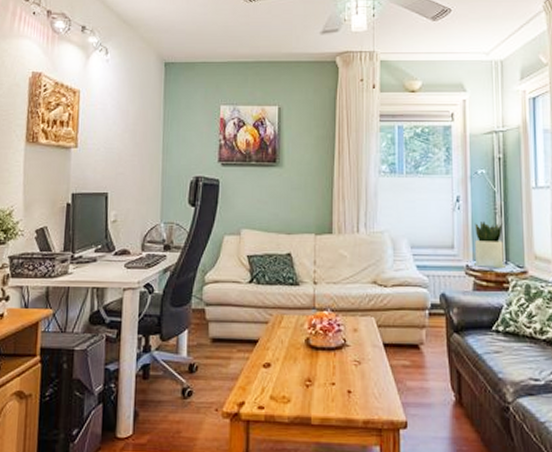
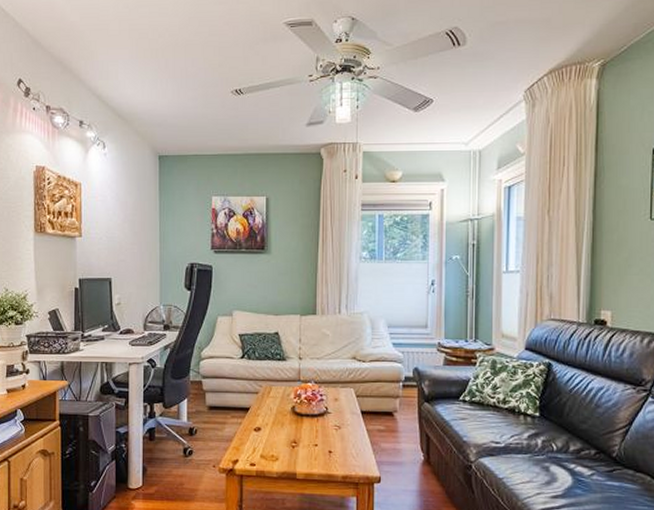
planter: present [473,222,507,269] -> none [444,303,476,346]

